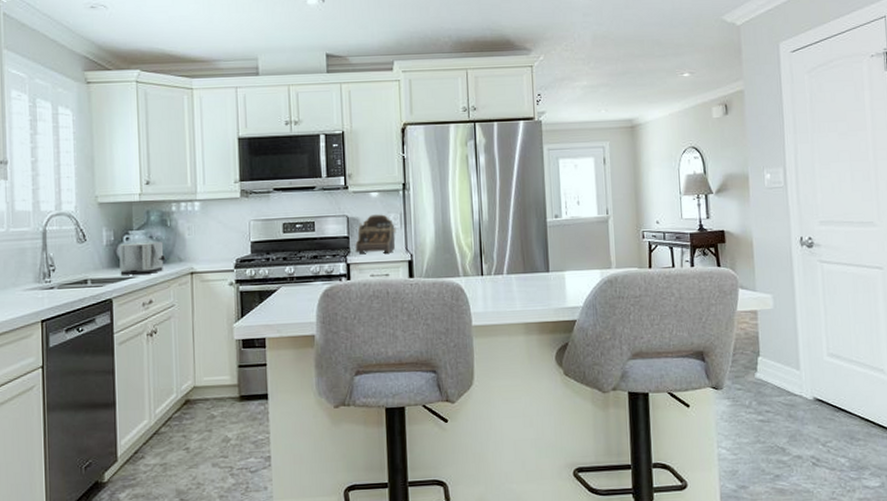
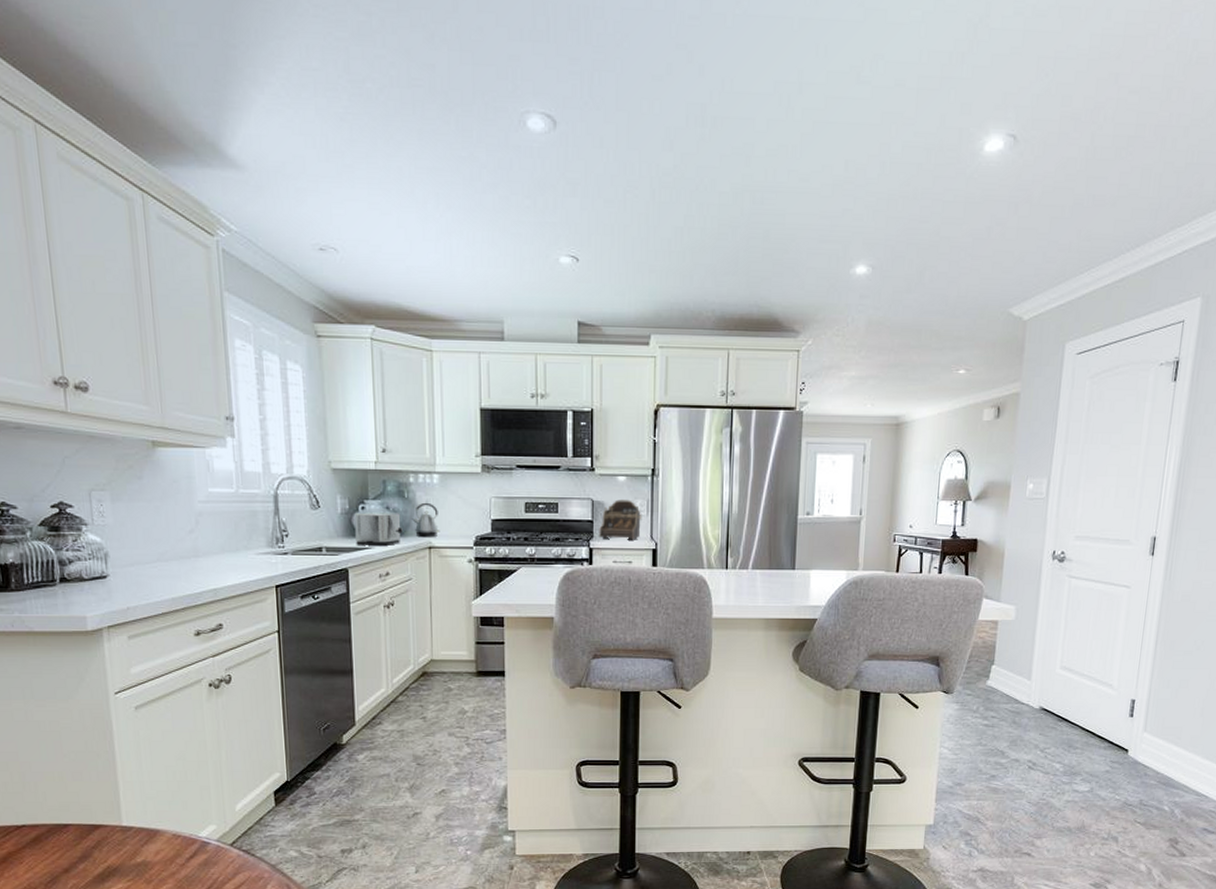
kettle: none [174,229,202,264] -> present [412,502,440,538]

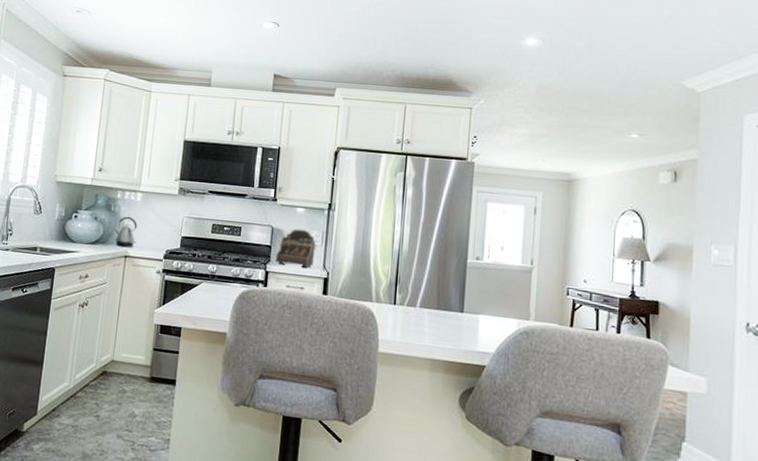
toaster: present [354,512,403,545] -> none [65,220,106,251]

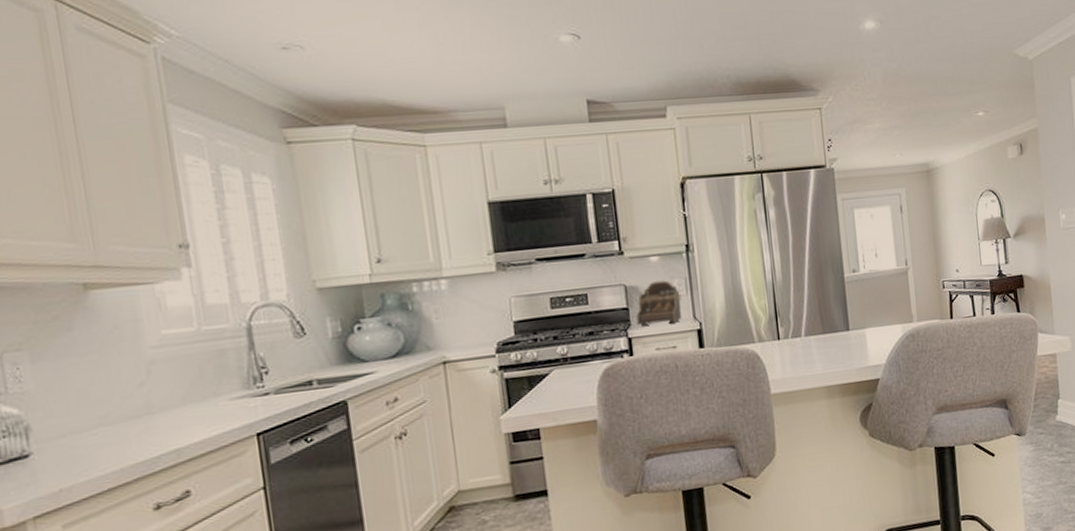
kettle: present [114,216,137,248] -> none [420,312,455,353]

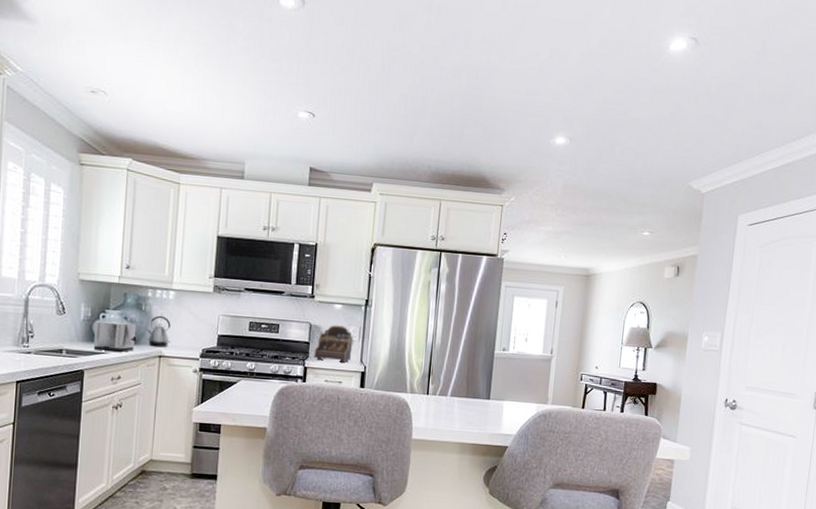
toaster: none [349,328,410,372] -> present [93,320,137,352]
kettle: none [420,312,455,353] -> present [146,315,171,347]

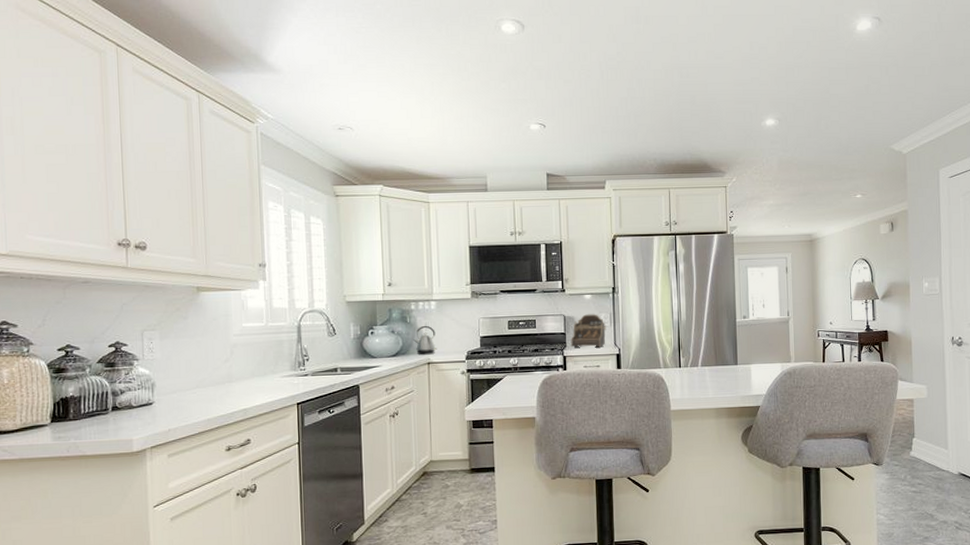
toaster: present [93,320,137,352] -> none [365,335,406,365]

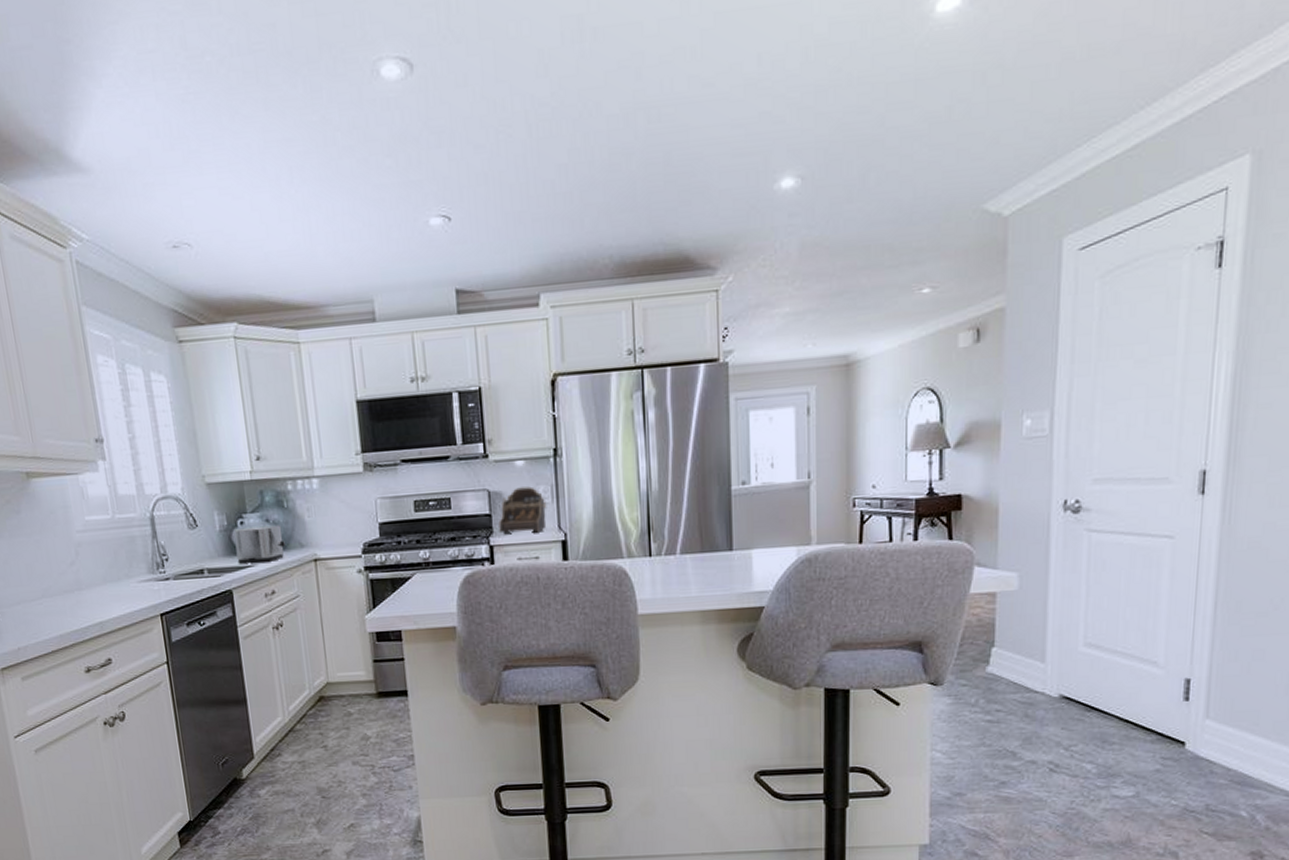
toaster: none [365,335,406,365] -> present [233,525,286,564]
kettle: present [413,325,437,355] -> none [294,510,325,550]

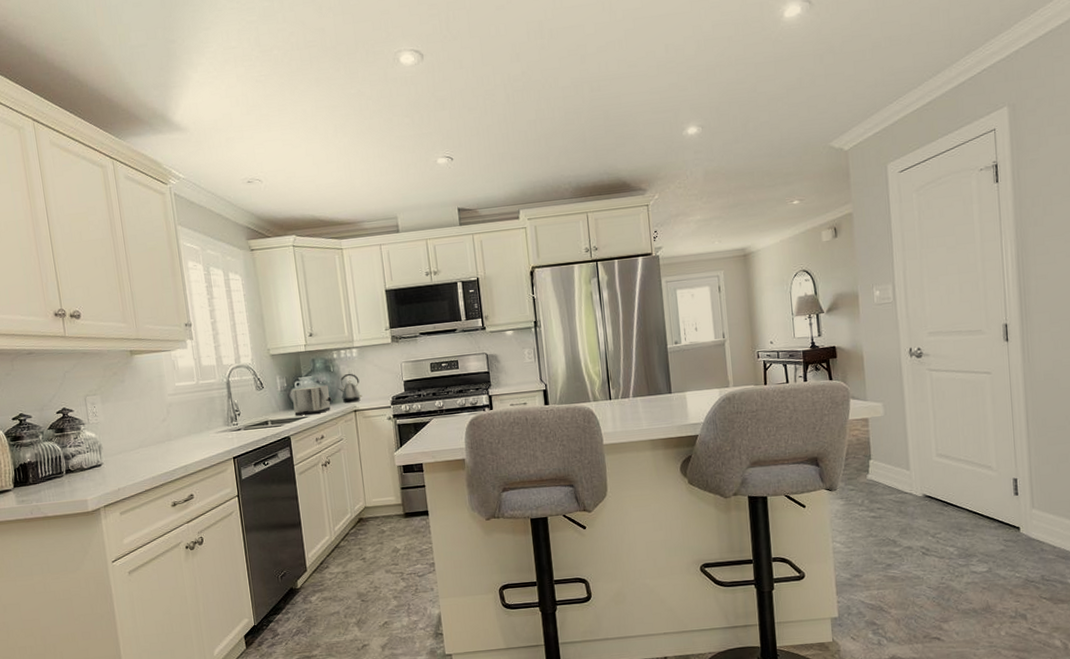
kettle: none [294,510,325,550] -> present [338,373,362,403]
spice rack: present [499,486,547,535] -> none [495,350,531,387]

